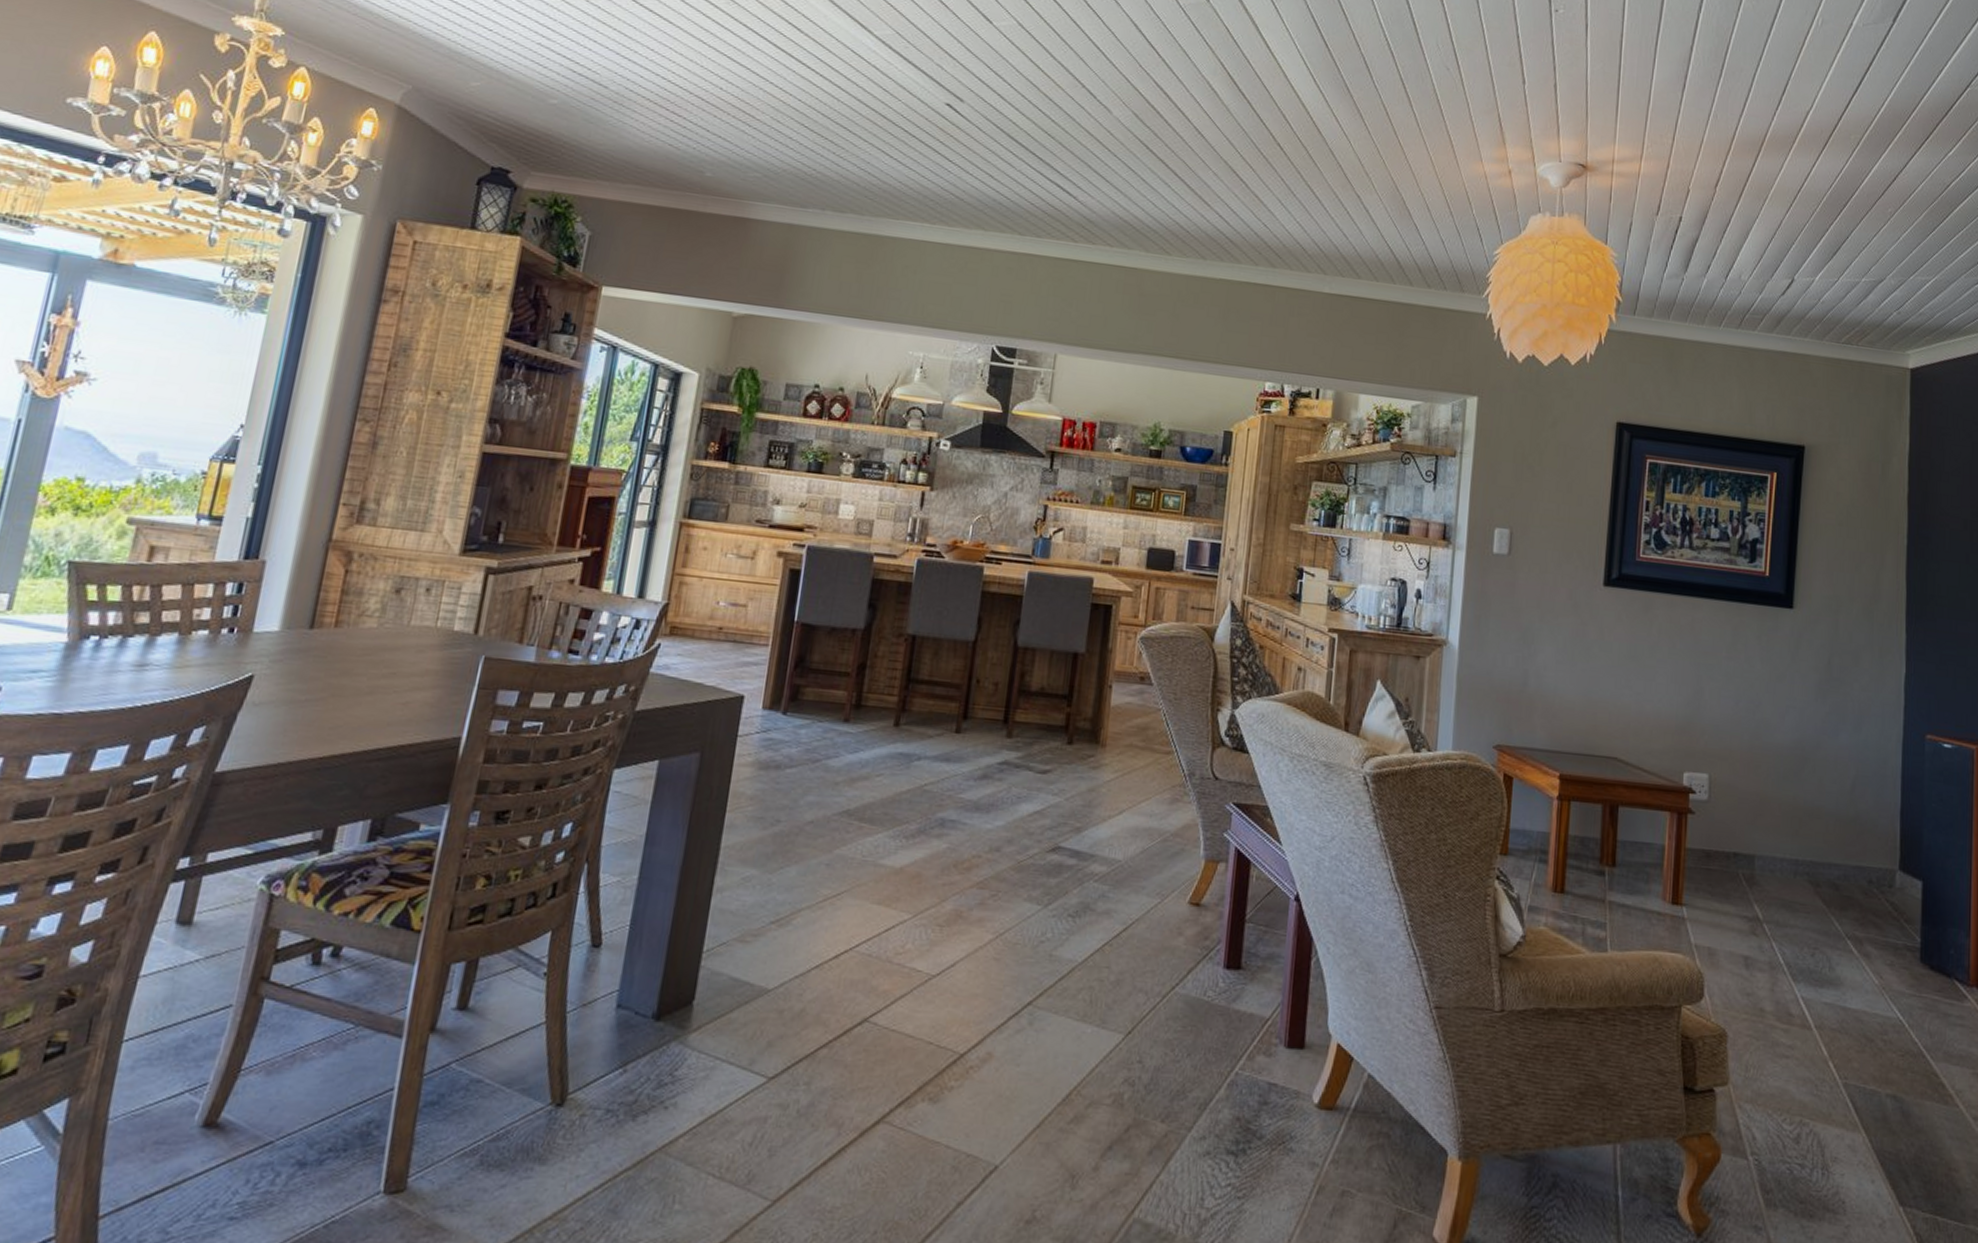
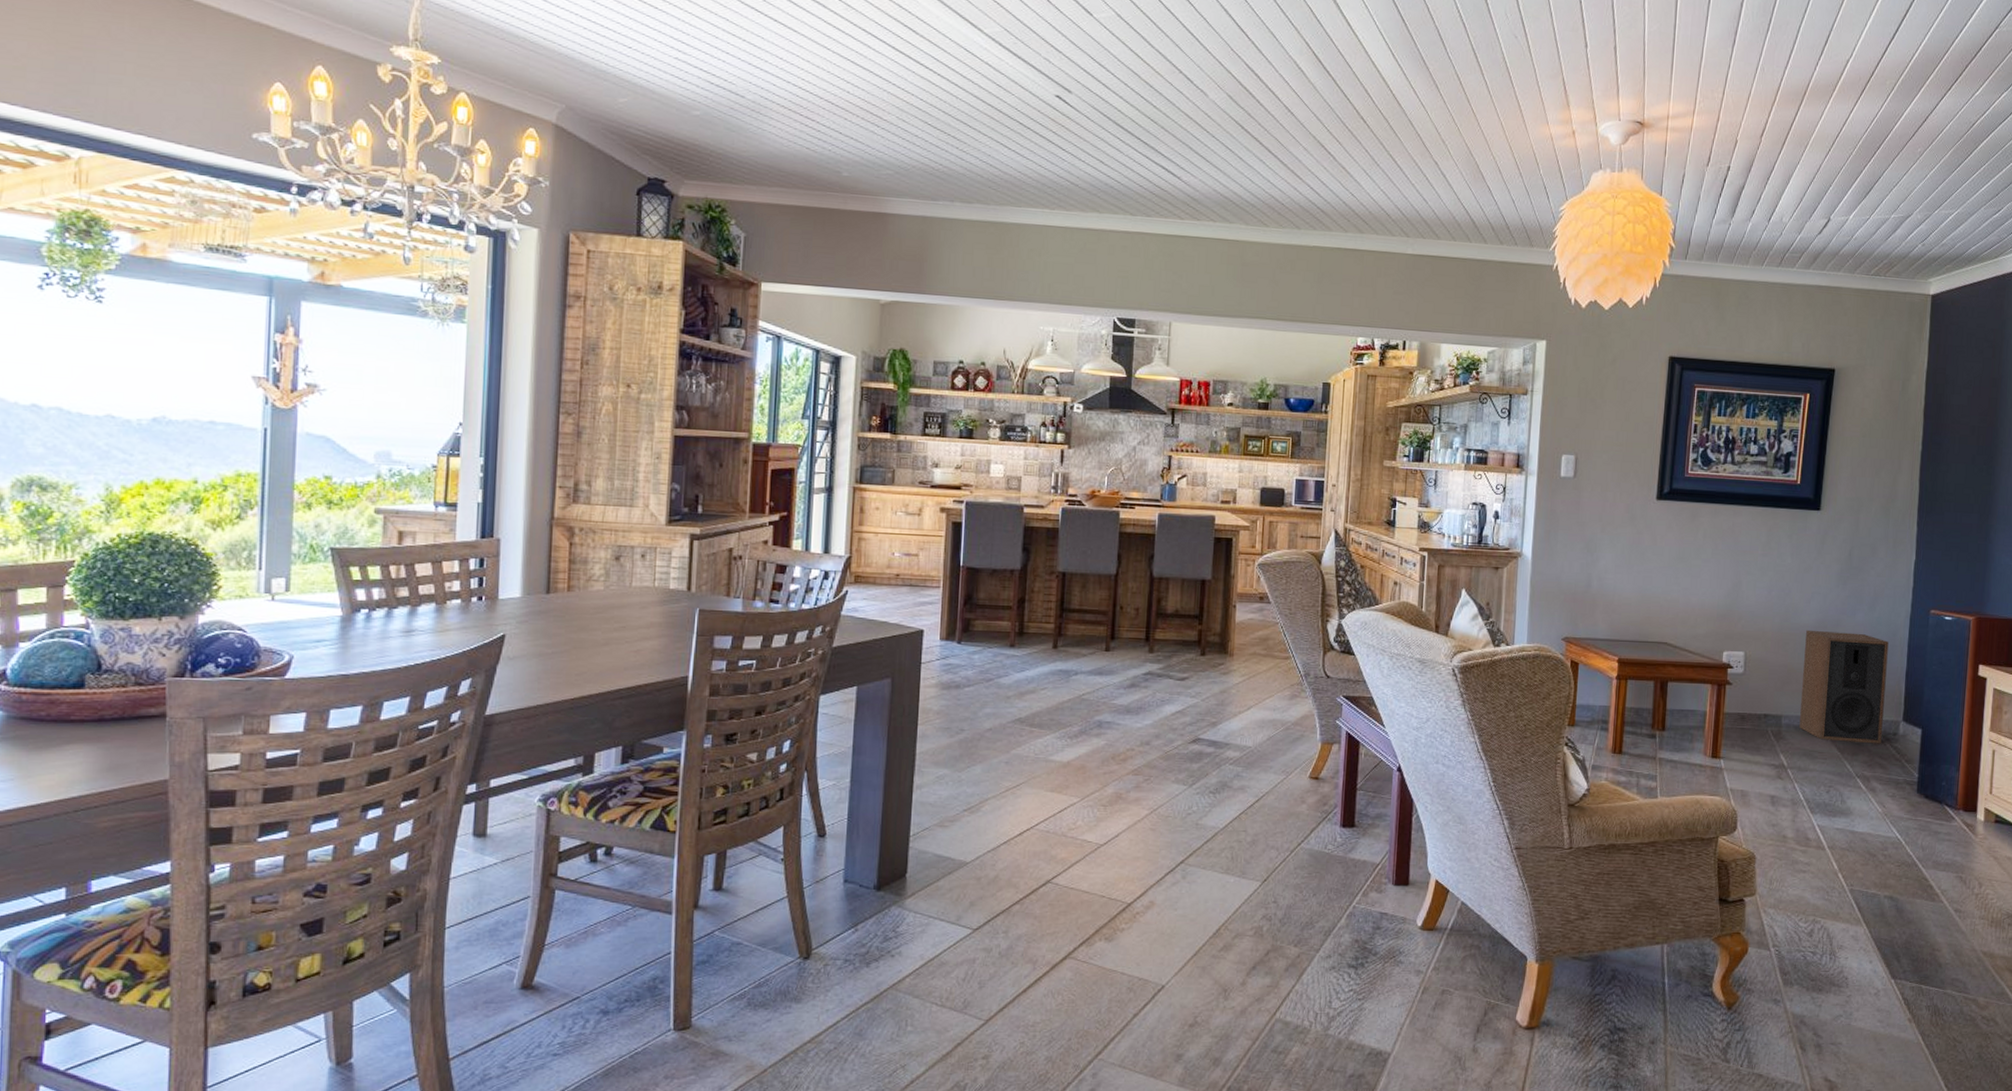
speaker: none [1776,751,1879,898] -> present [1799,629,1889,744]

